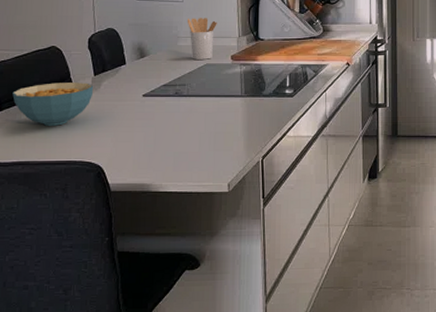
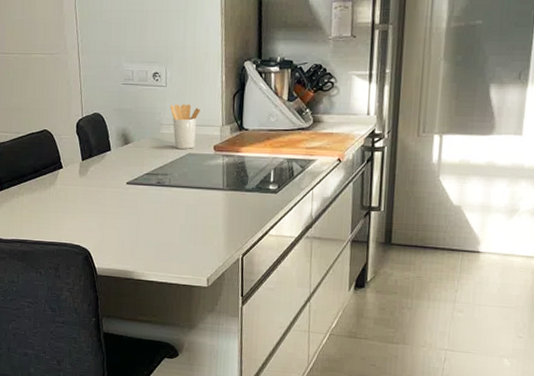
cereal bowl: present [12,82,94,126] -> none [11,166,82,208]

